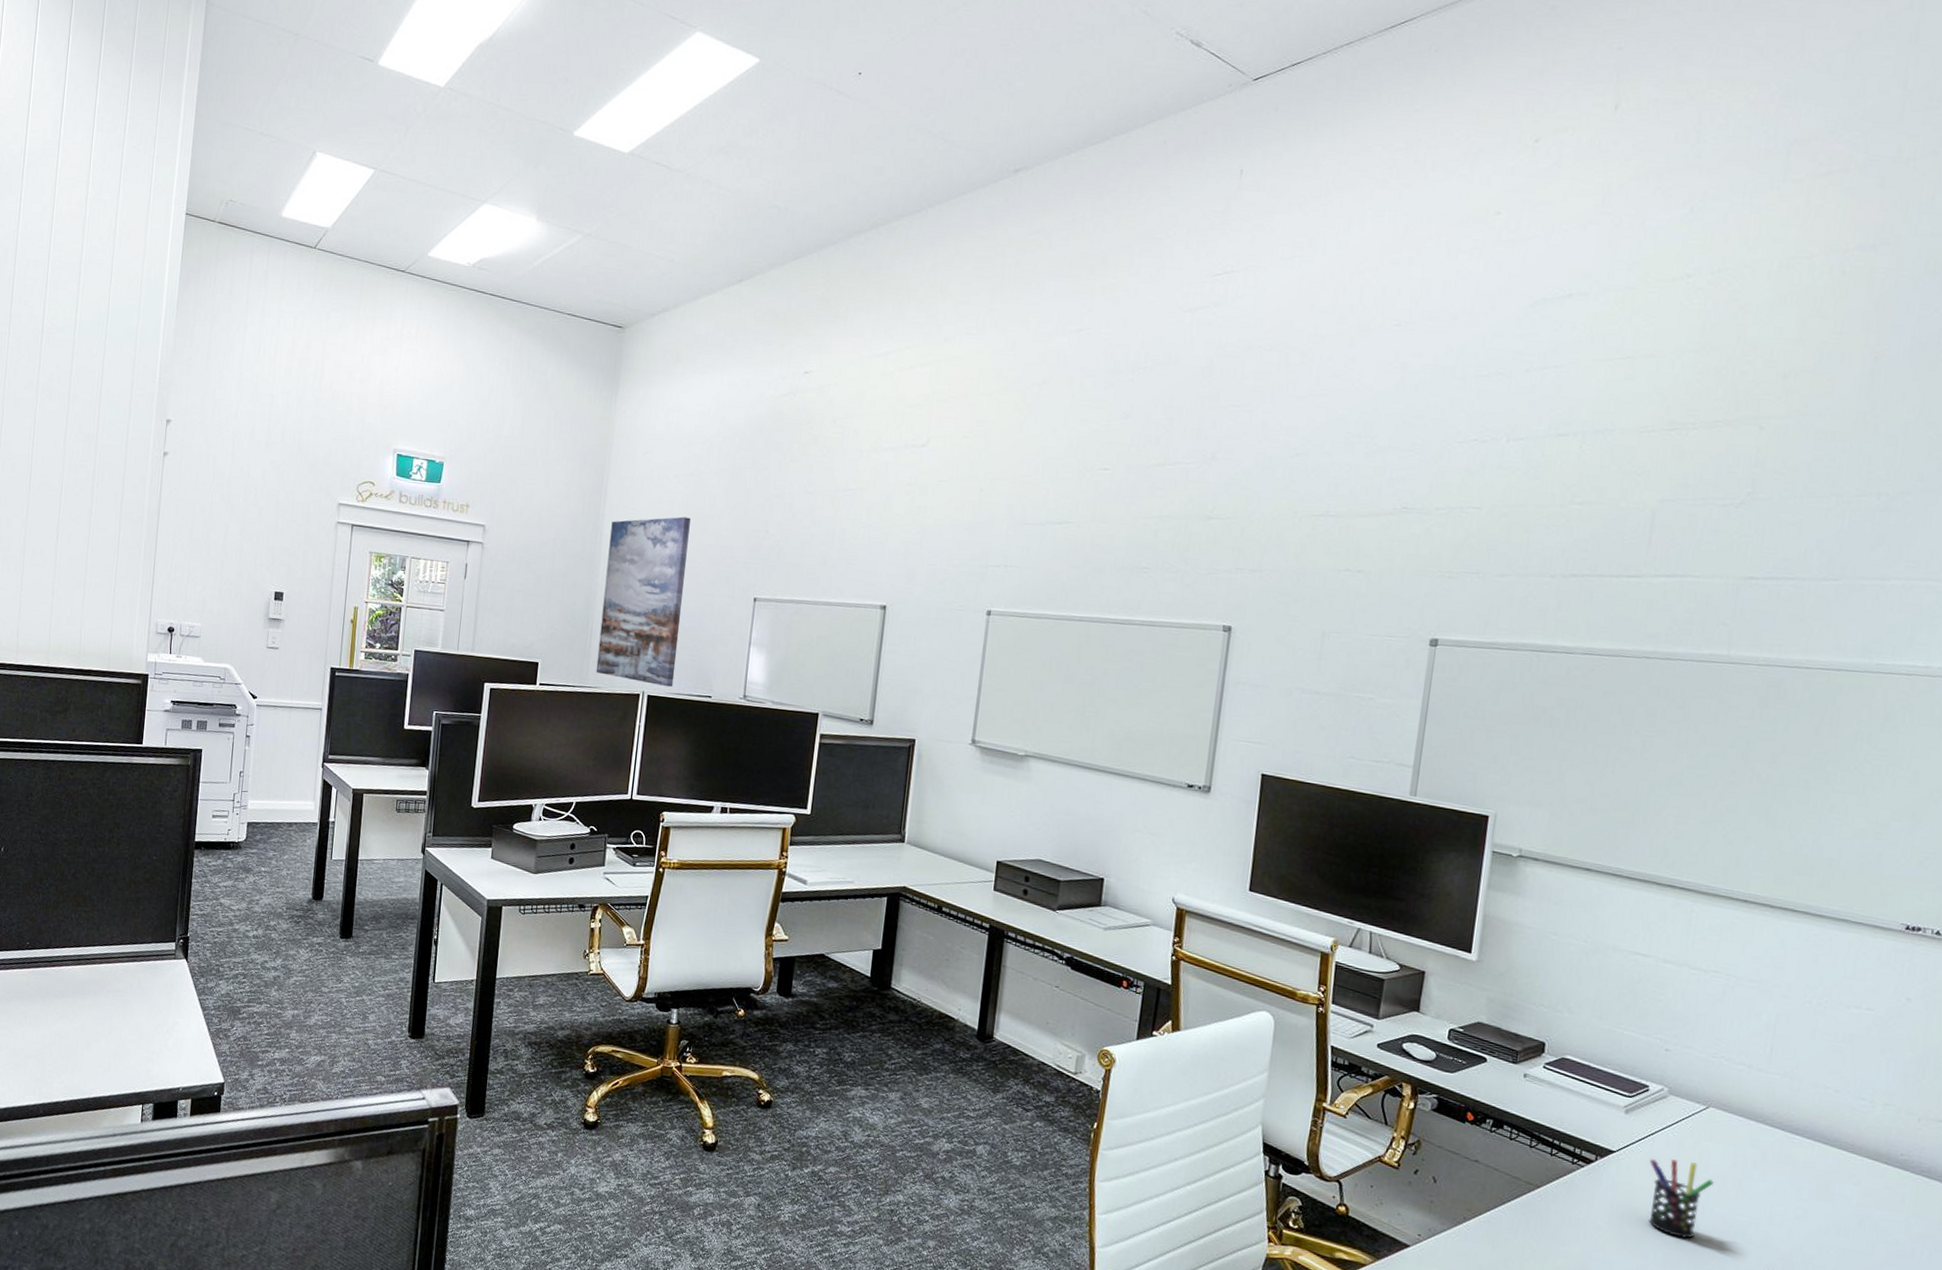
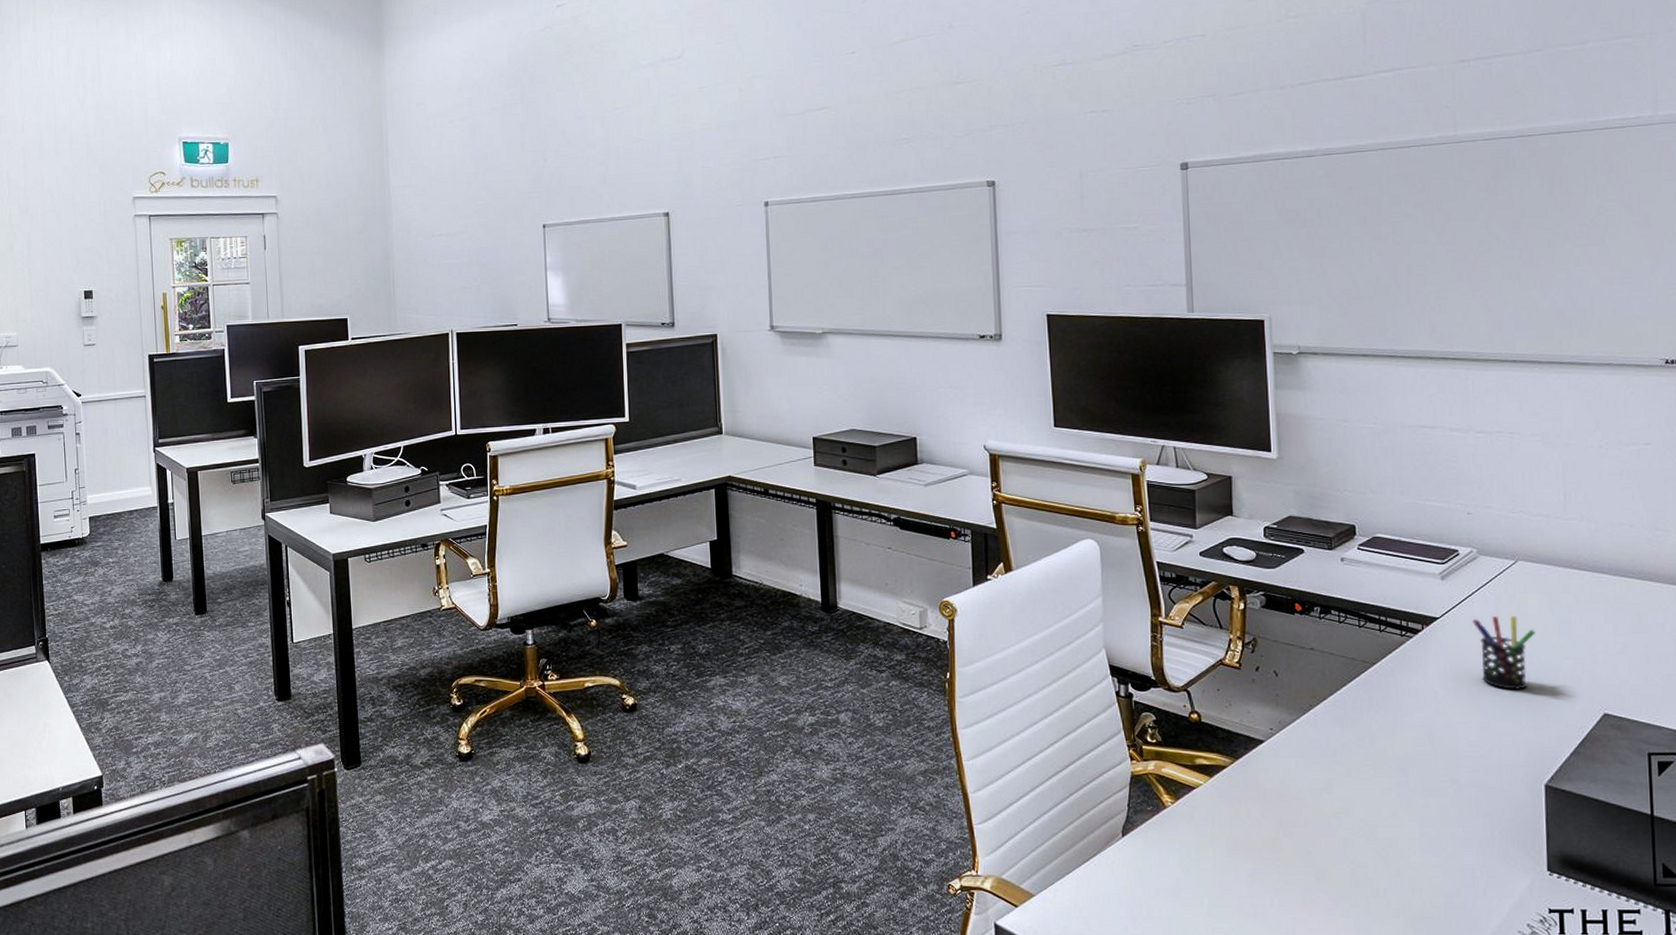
wall art: present [596,516,691,688] -> none [397,158,479,322]

